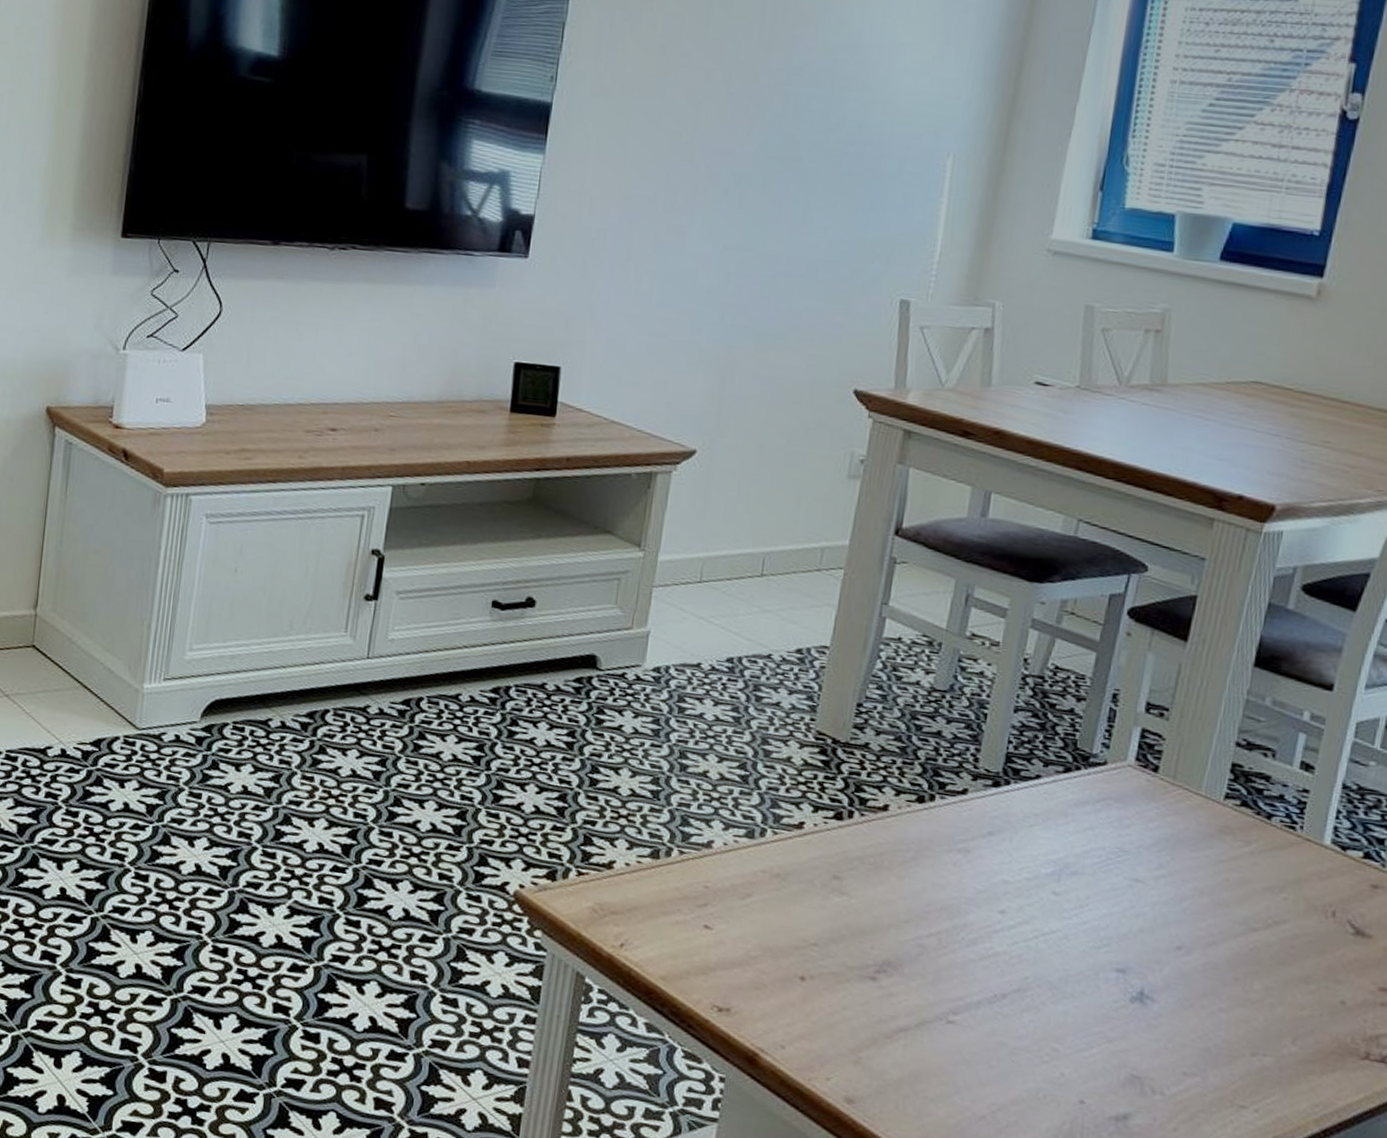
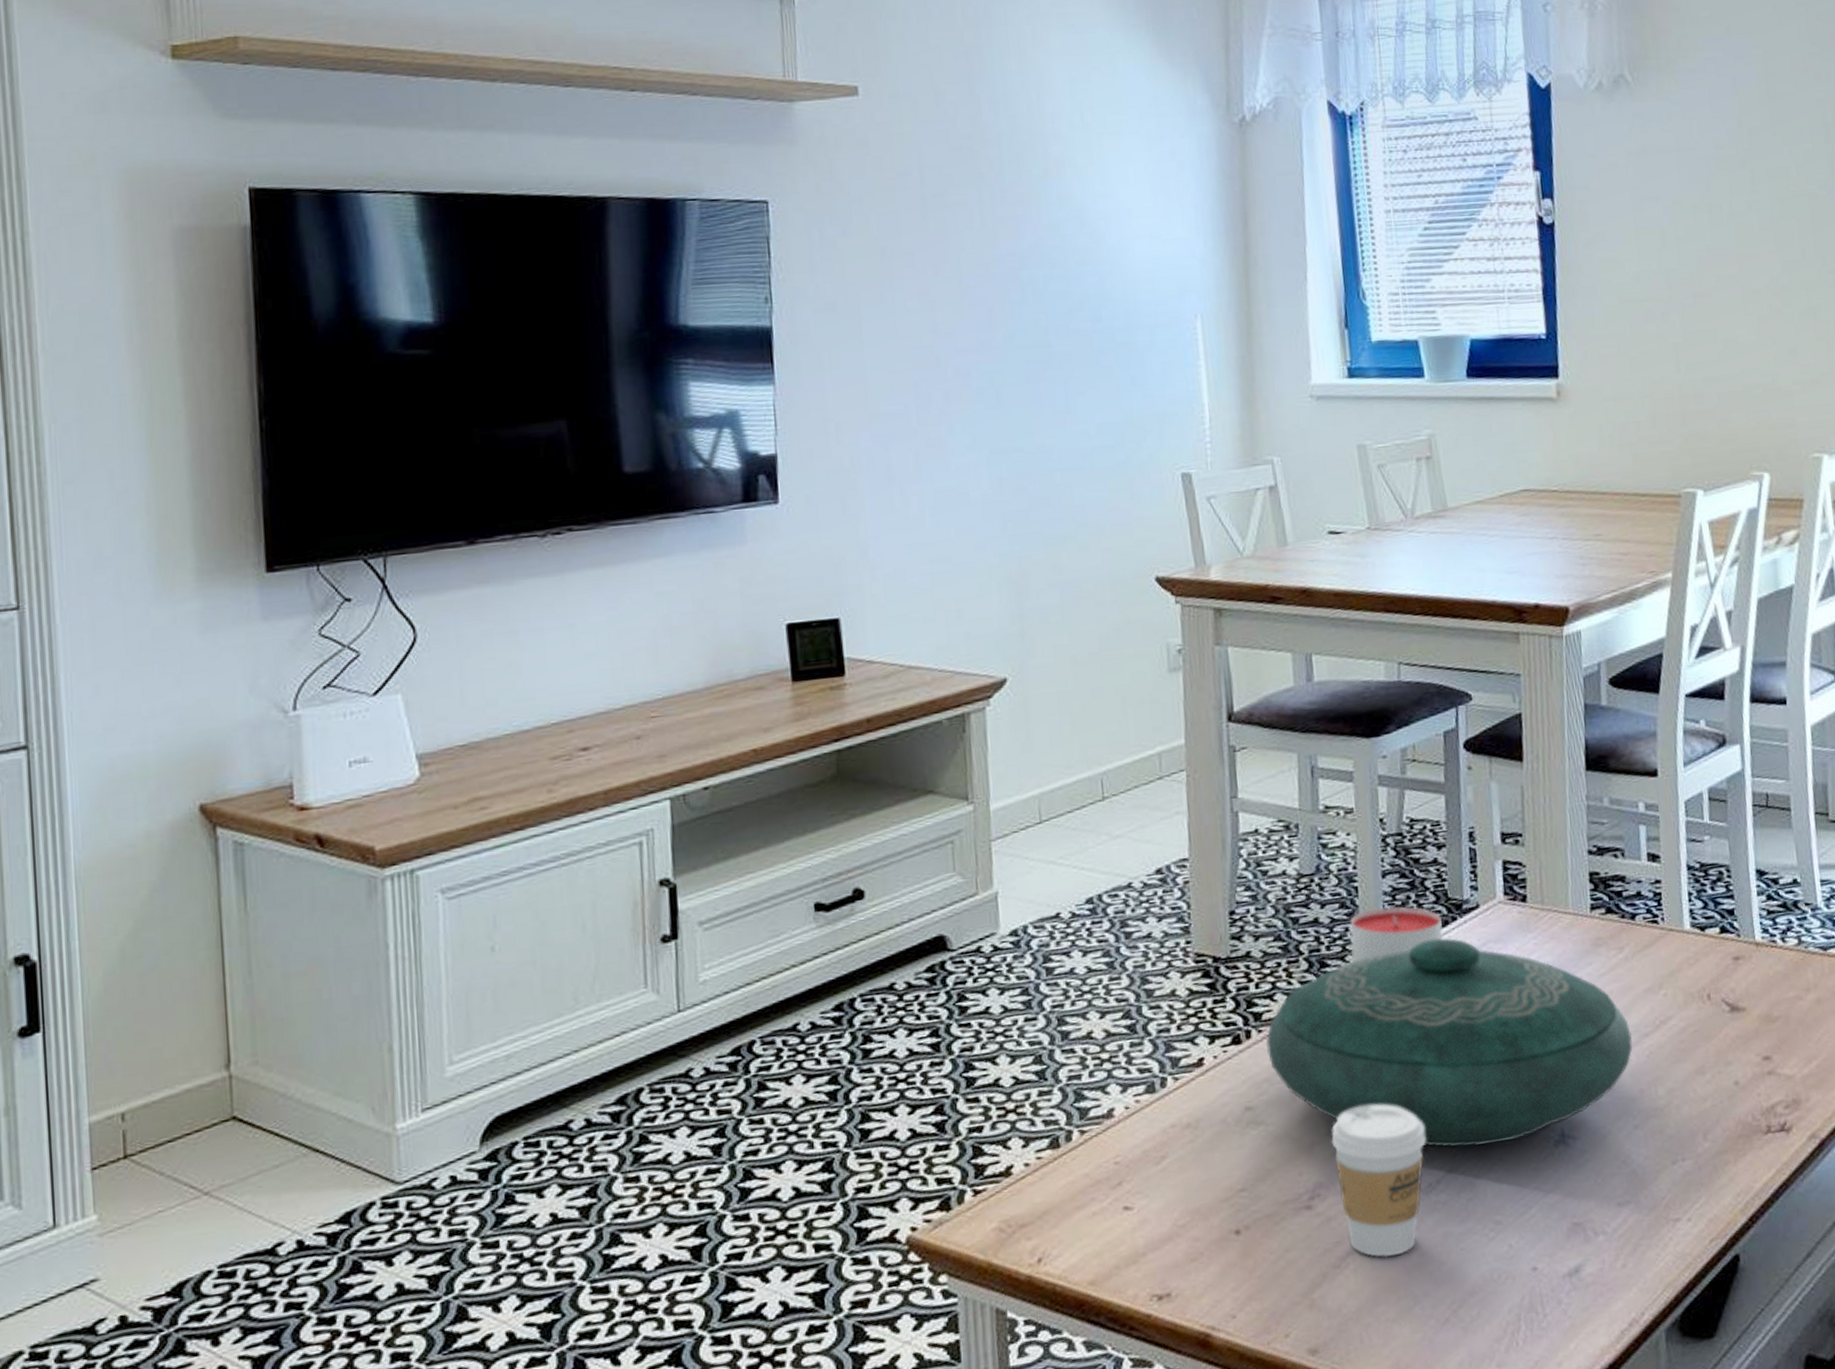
decorative bowl: none [865,778,1239,984] -> present [1266,937,1633,1148]
coffee cup: none [905,906,1002,1047] -> present [1331,1104,1426,1258]
candle: none [966,737,1065,785] -> present [1349,905,1443,964]

